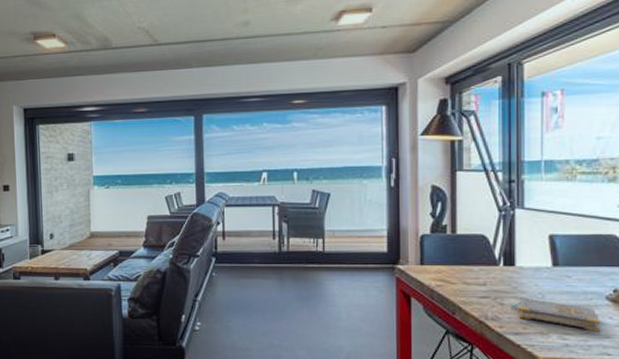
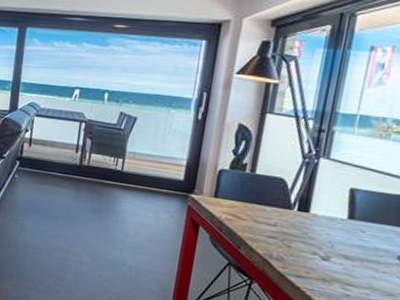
book: present [510,297,601,332] -> none [297,243,388,289]

